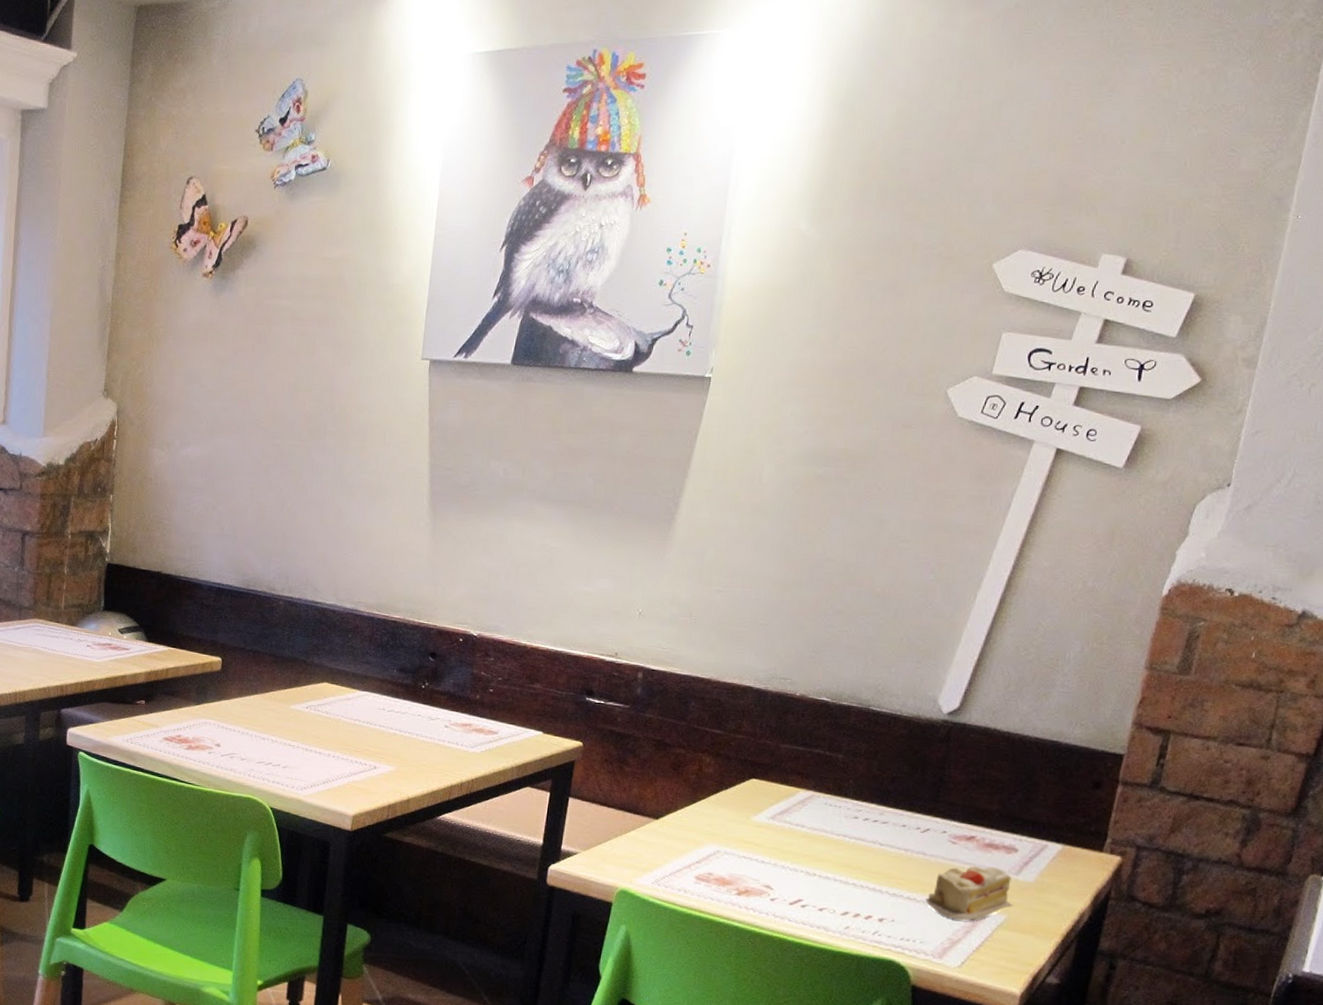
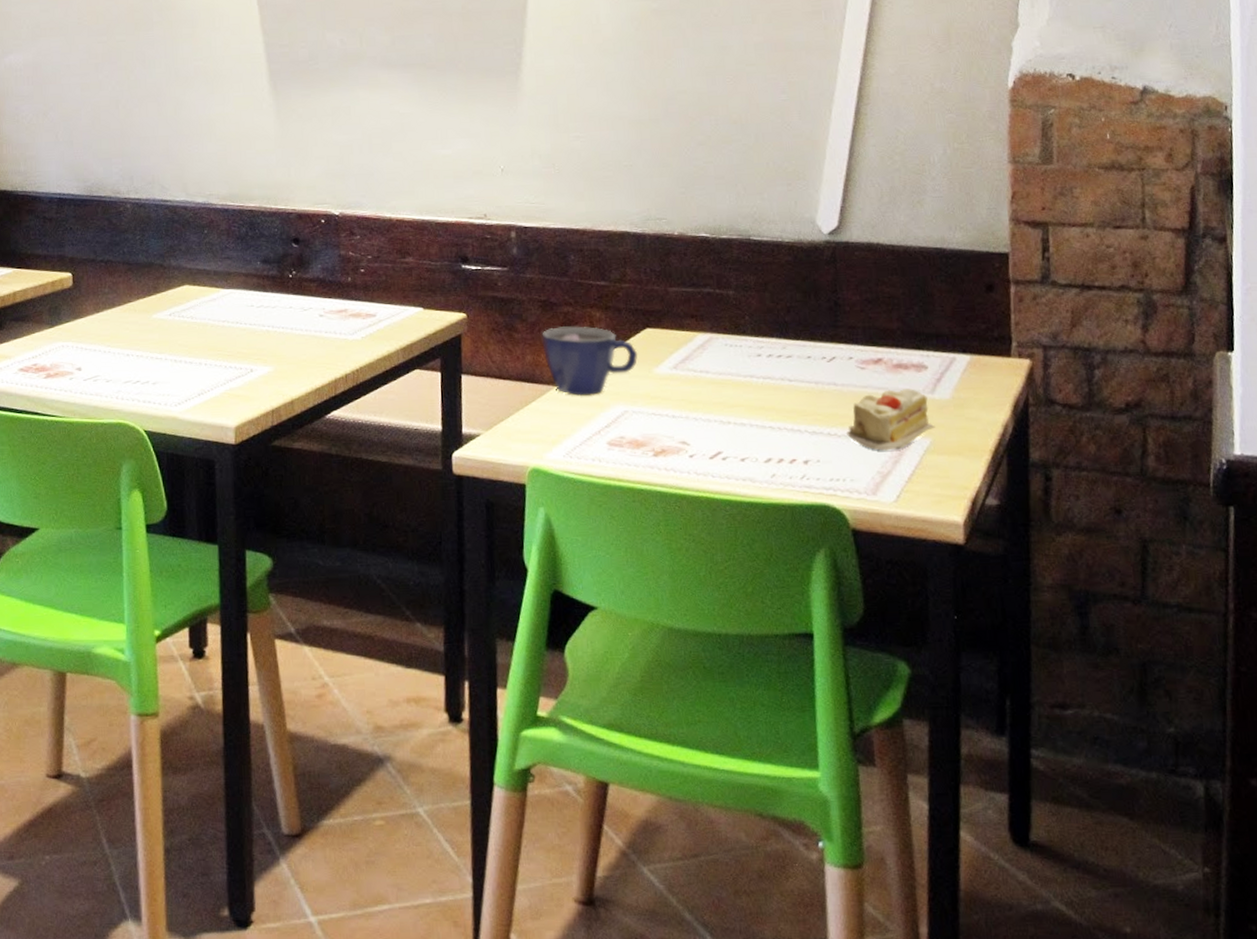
cup: none [650,766,739,832] -> present [541,326,637,396]

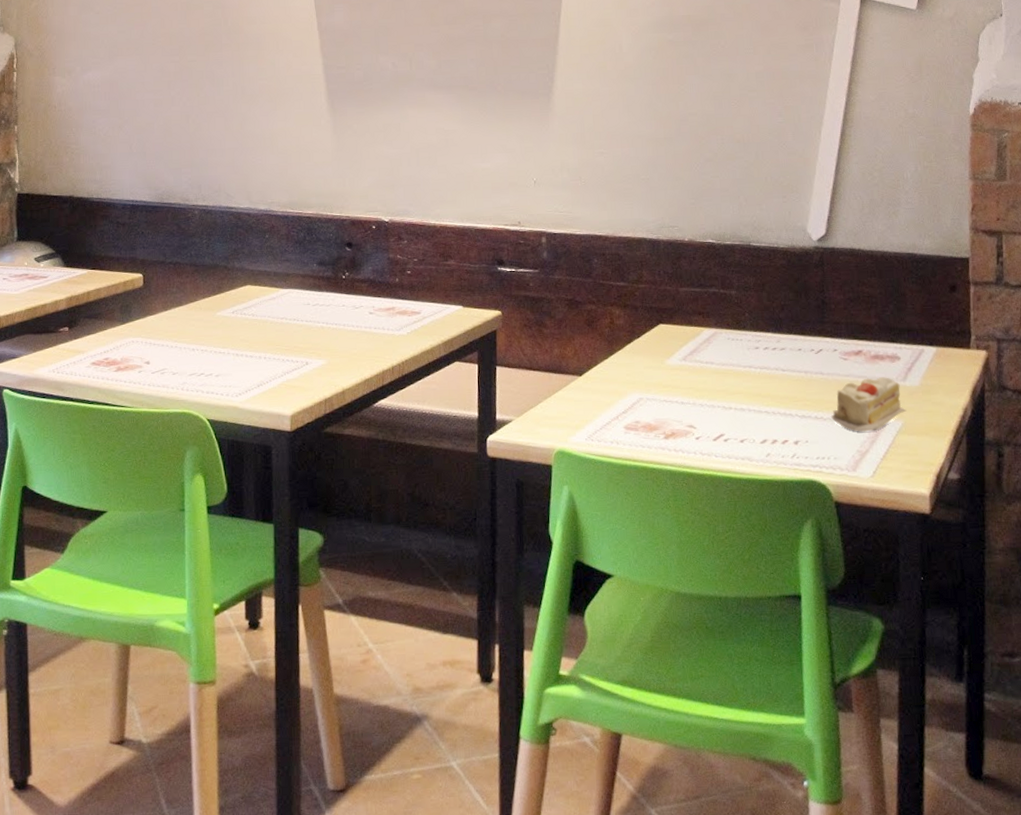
cup: present [541,326,637,396] -> none [568,322,652,385]

